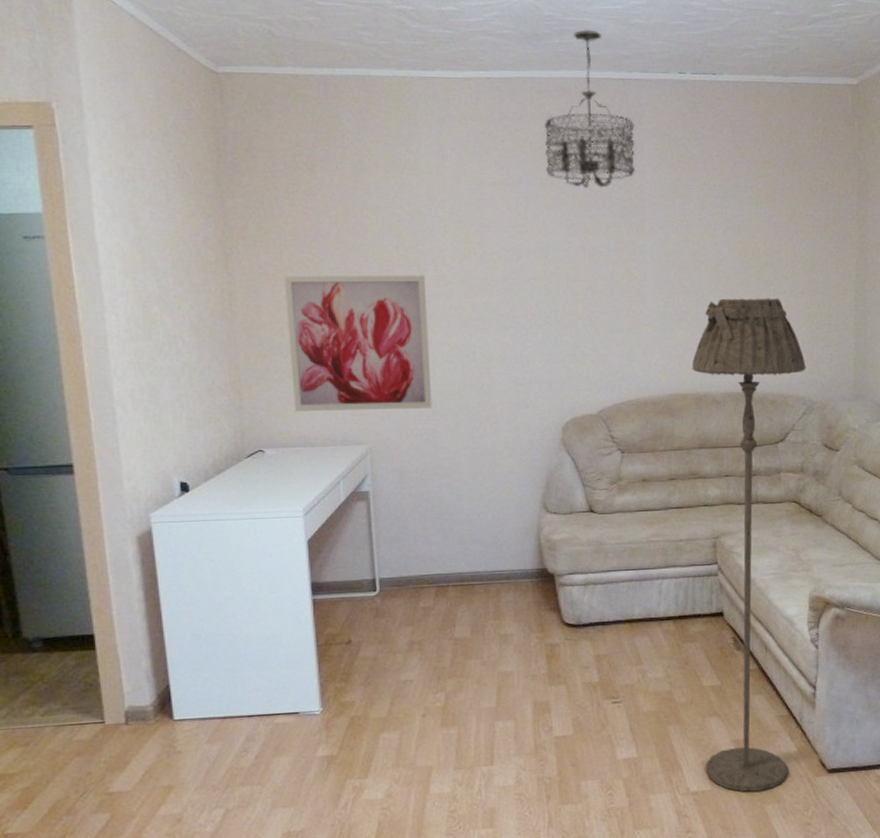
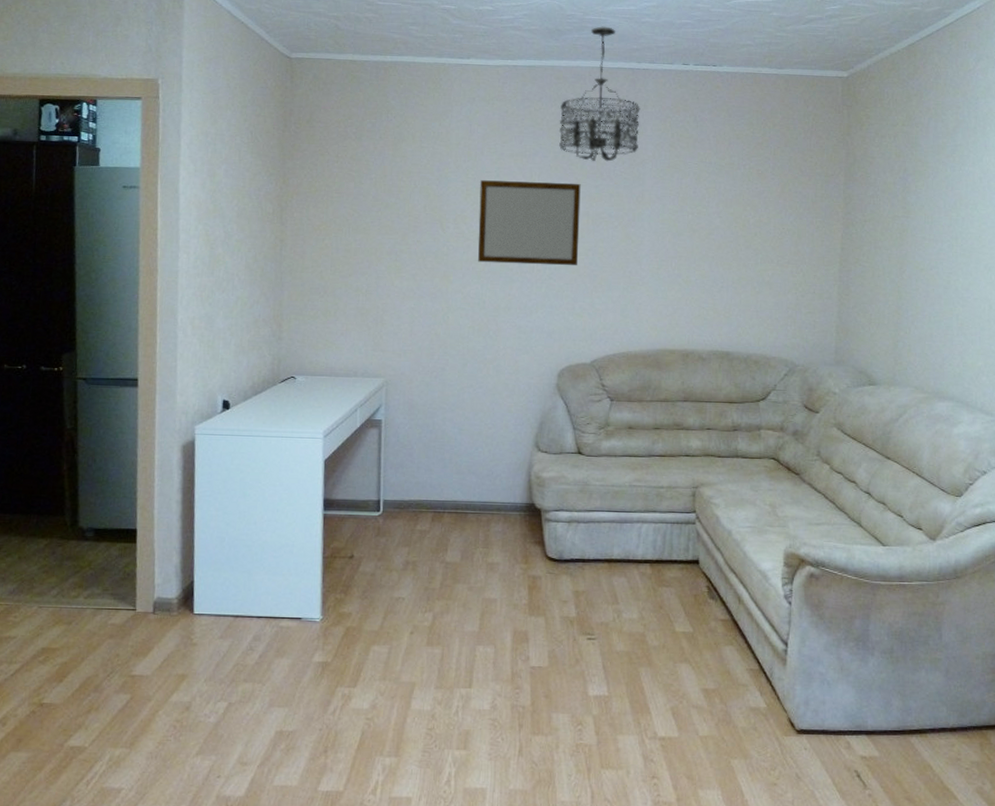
wall art: present [285,275,432,411] -> none [325,227,447,349]
writing board: none [459,213,576,309] -> present [478,180,581,266]
floor lamp: present [692,298,806,792] -> none [674,264,790,744]

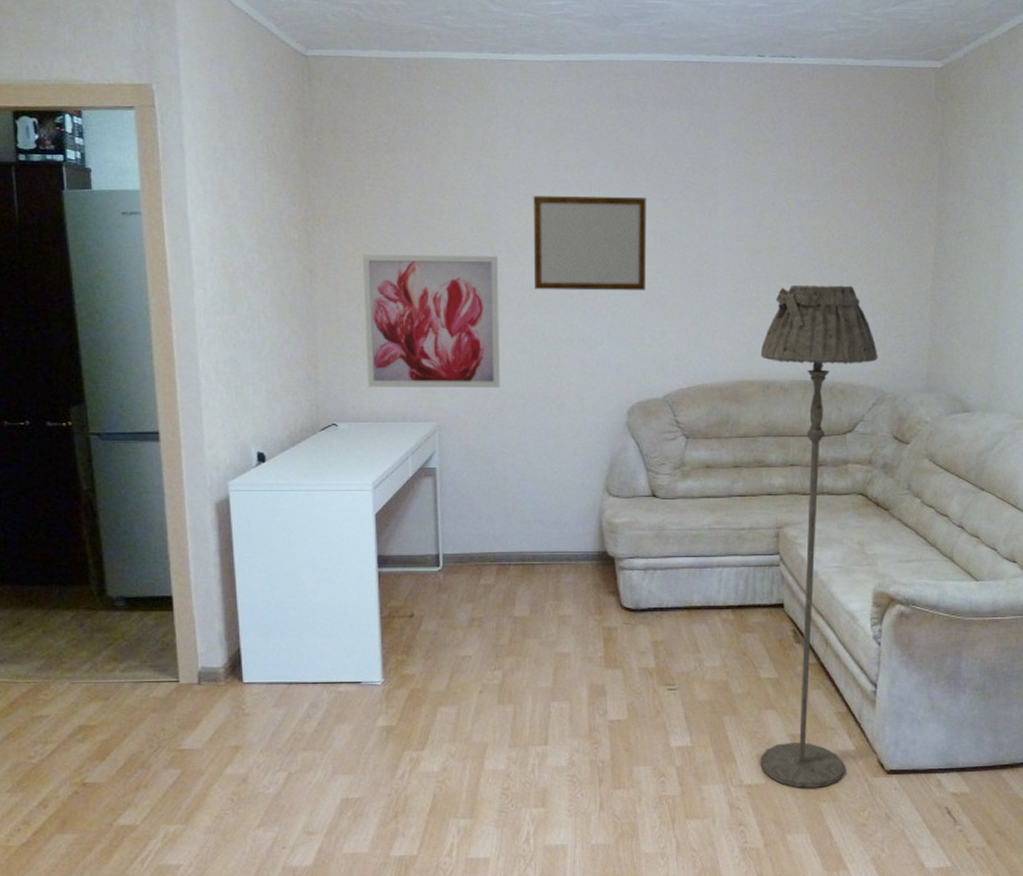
wall art: none [325,227,447,349] -> present [363,254,500,388]
chandelier: present [559,26,640,162] -> none [619,12,711,171]
floor lamp: none [674,264,790,744] -> present [760,284,878,788]

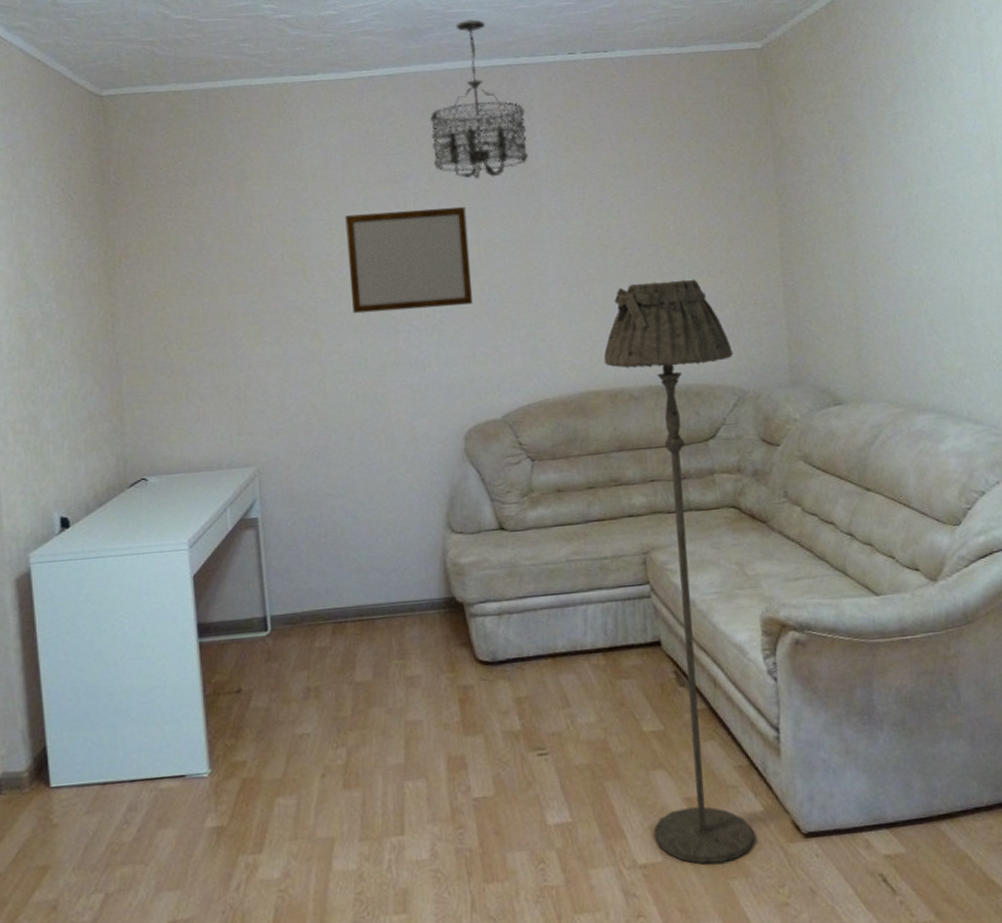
wall art: present [363,254,500,388] -> none [168,281,323,435]
chandelier: none [619,12,711,171] -> present [430,19,528,178]

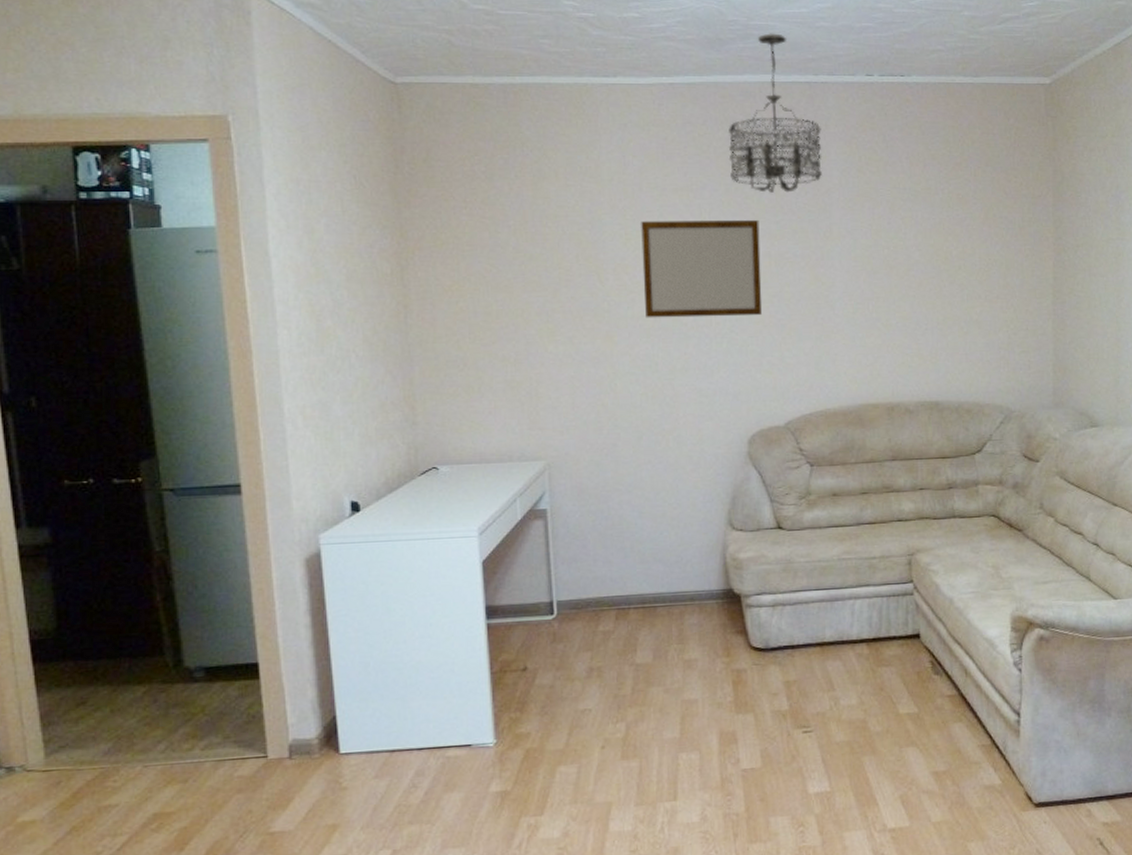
floor lamp: present [603,279,754,864] -> none [883,303,1003,829]

